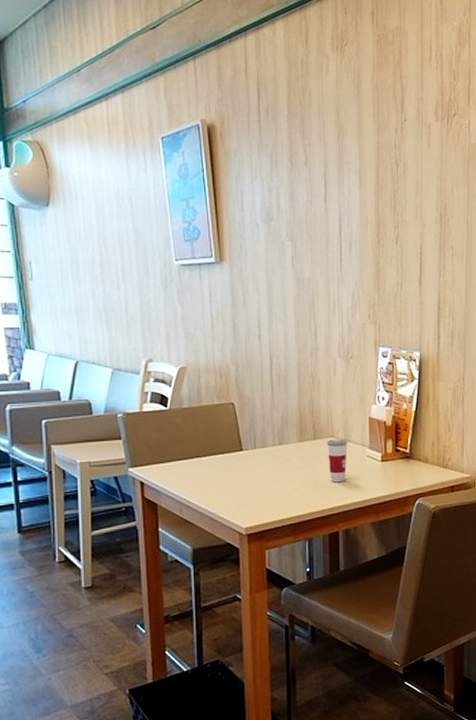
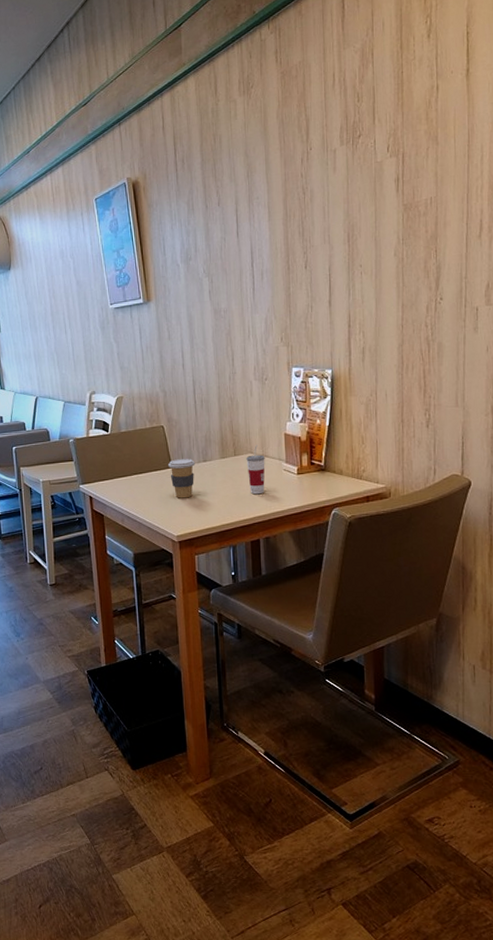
coffee cup: none [238,441,269,486] -> present [168,459,195,498]

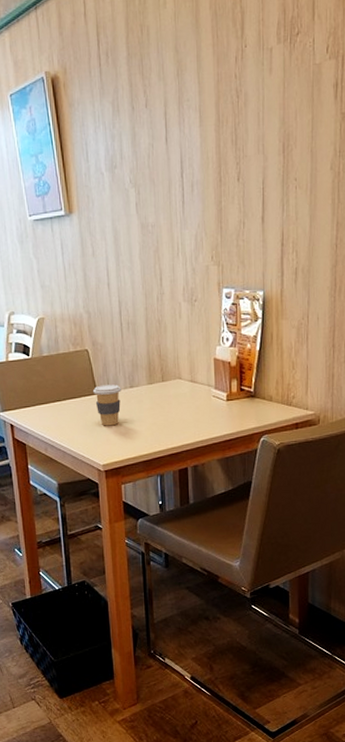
cup: present [246,444,265,495] -> none [174,369,194,422]

